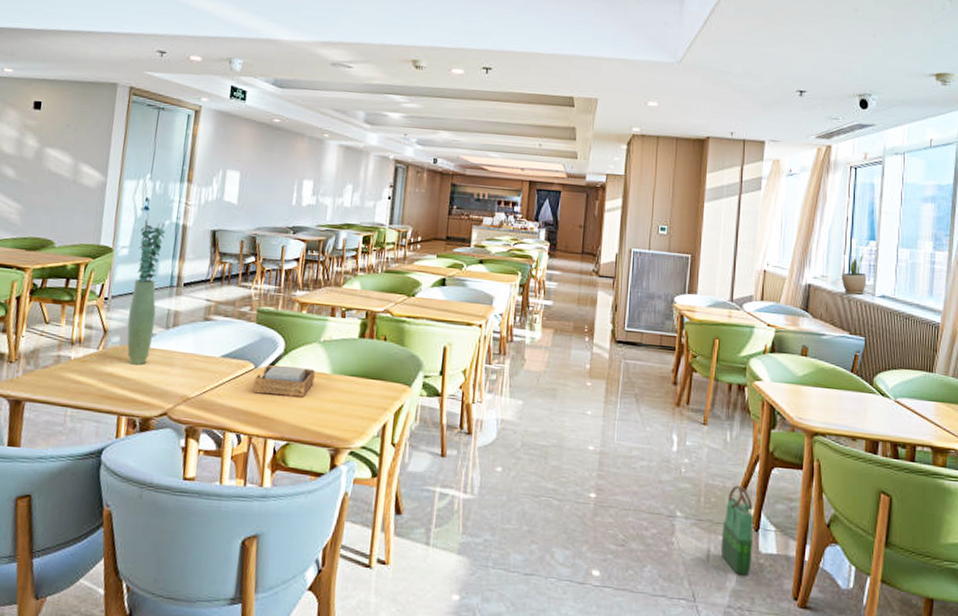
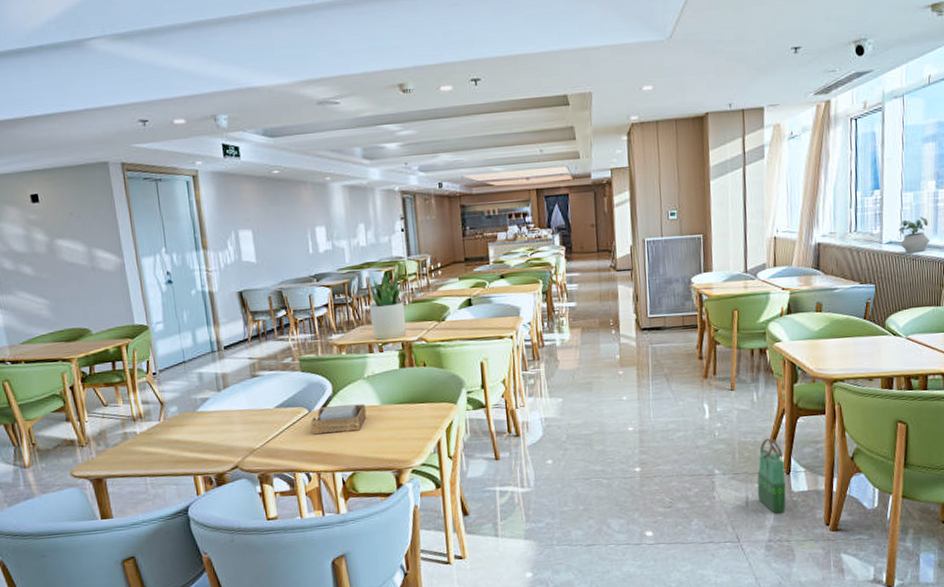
vase: present [126,219,165,365] -> none [169,292,209,429]
planter: none [339,235,379,306] -> present [367,268,406,340]
potted plant: present [841,253,867,295] -> none [848,203,874,247]
potted plant: none [893,275,925,312] -> present [899,217,930,254]

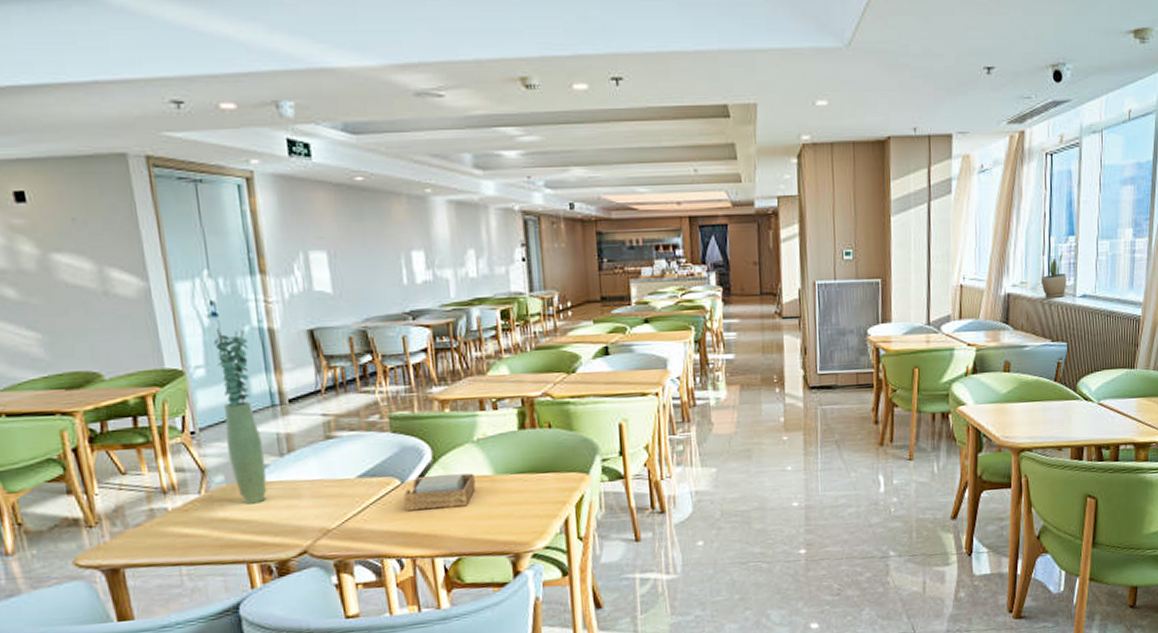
vase: none [169,292,209,429] -> present [213,328,267,505]
planter: present [367,268,406,340] -> none [478,307,527,395]
tote bag: present [757,438,786,514] -> none [935,514,967,600]
potted plant: none [848,203,874,247] -> present [1040,251,1067,299]
potted plant: present [899,217,930,254] -> none [1093,268,1126,309]

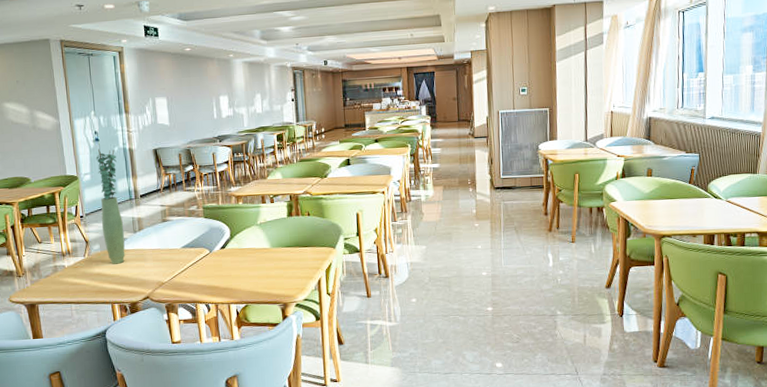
napkin holder: present [403,473,476,511] -> none [211,246,258,272]
potted plant: present [1040,251,1067,299] -> none [676,84,698,121]

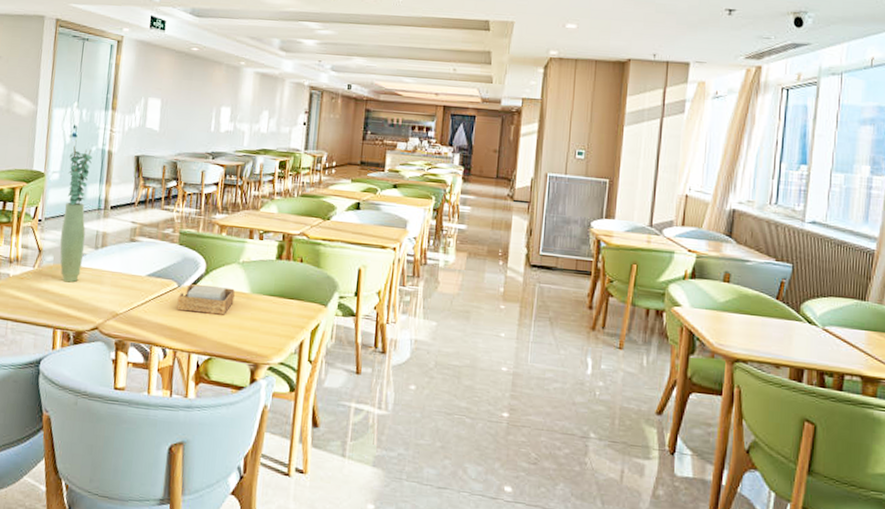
napkin holder: none [211,246,258,272] -> present [177,284,235,315]

